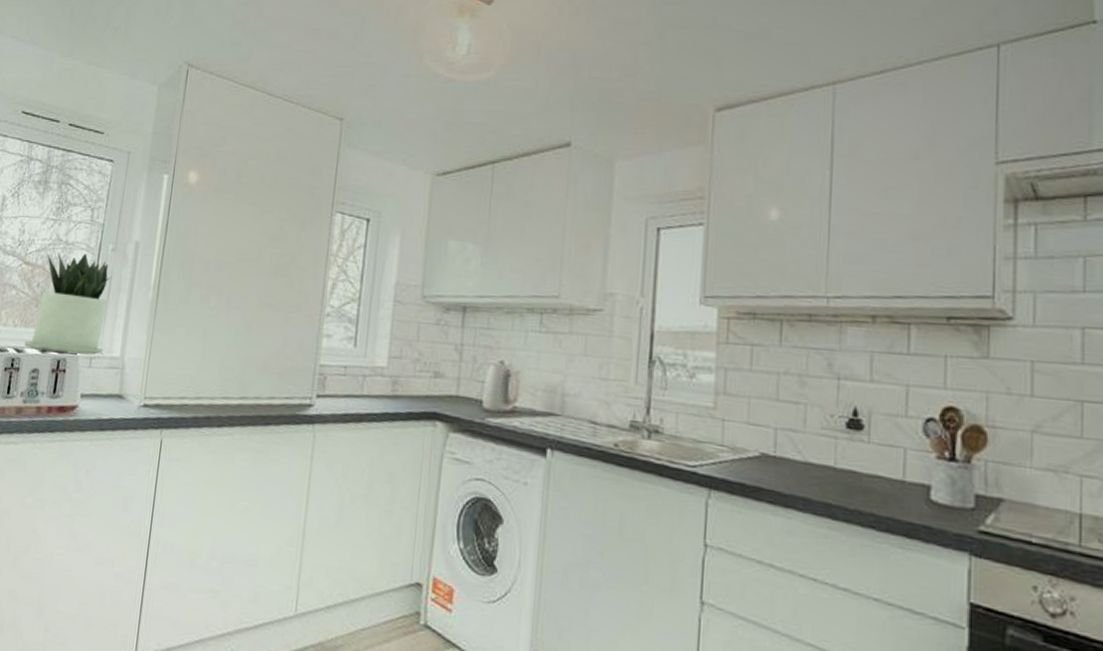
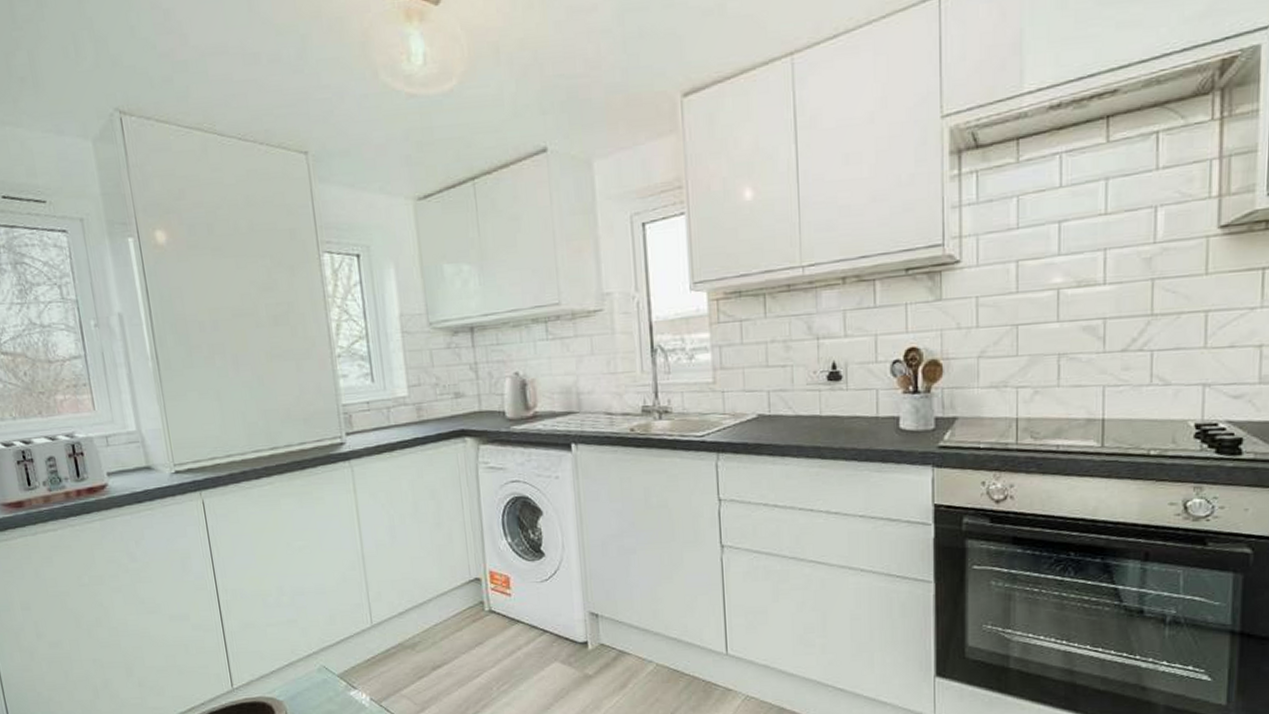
planter: present [24,252,111,355] -> none [24,333,119,439]

